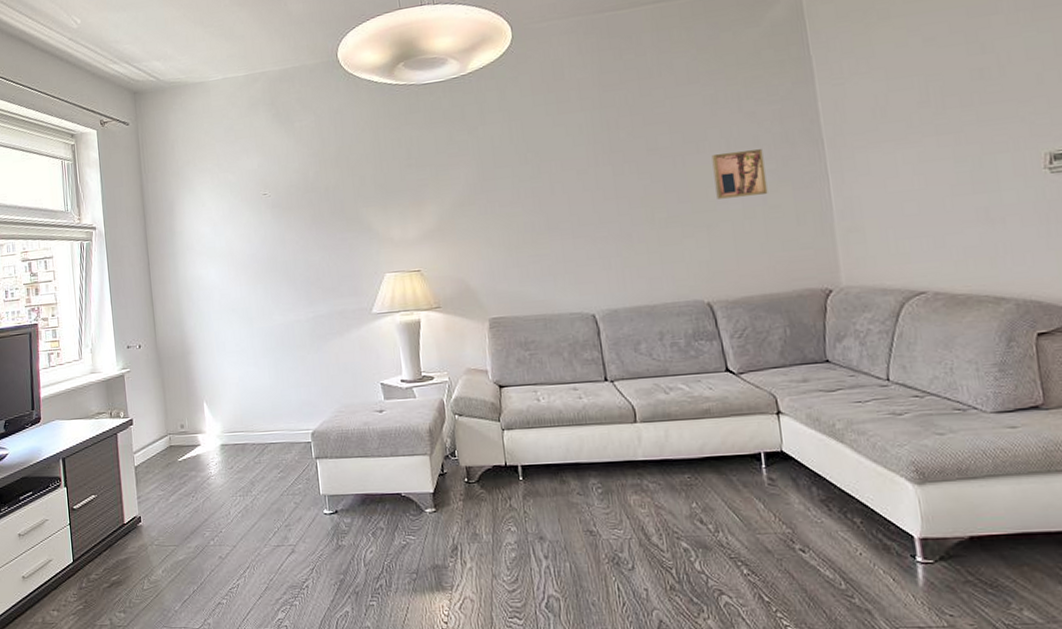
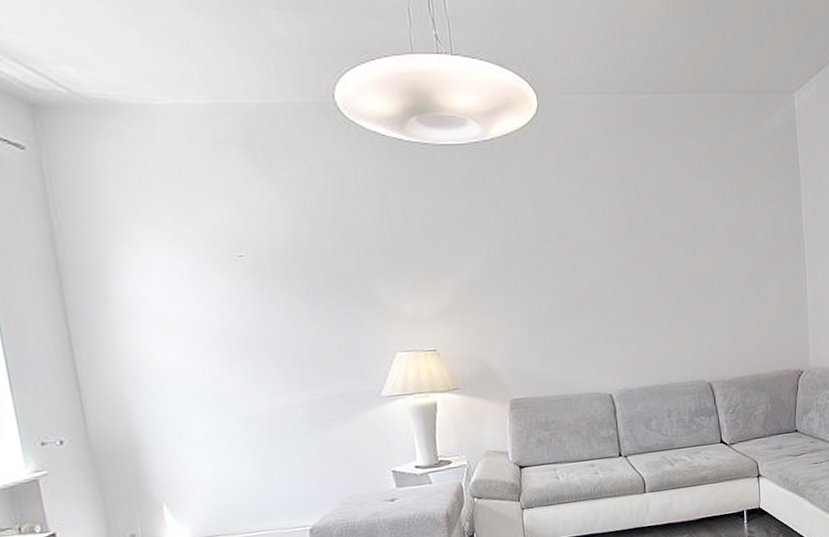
wall art: present [711,149,768,199] -> none [717,245,760,289]

